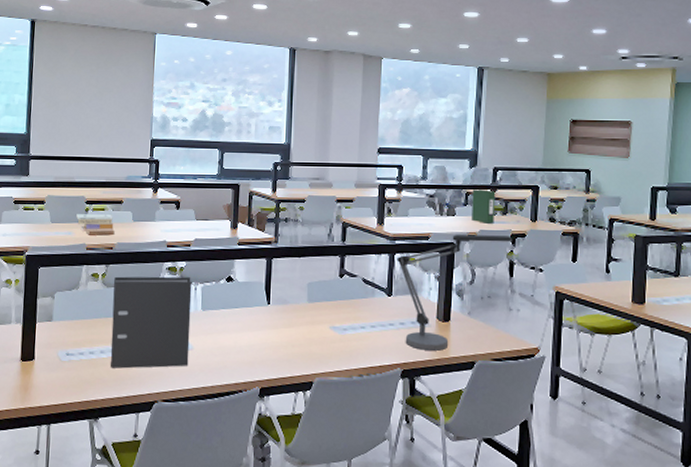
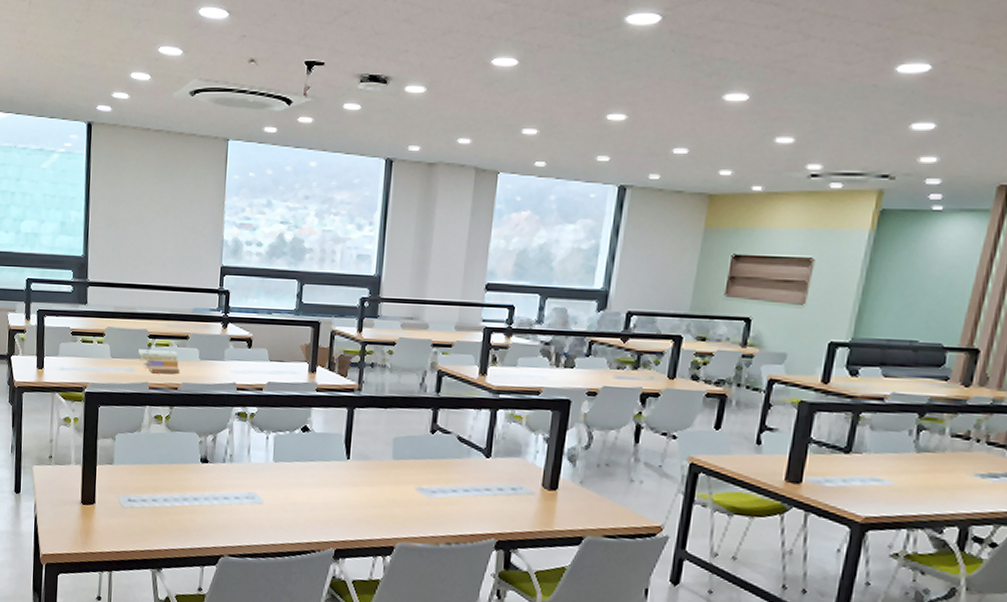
binder: present [110,276,192,369] -> none [174,420,264,521]
desk lamp: present [397,234,513,351] -> none [499,390,643,522]
binder: present [472,189,496,224] -> none [594,337,627,379]

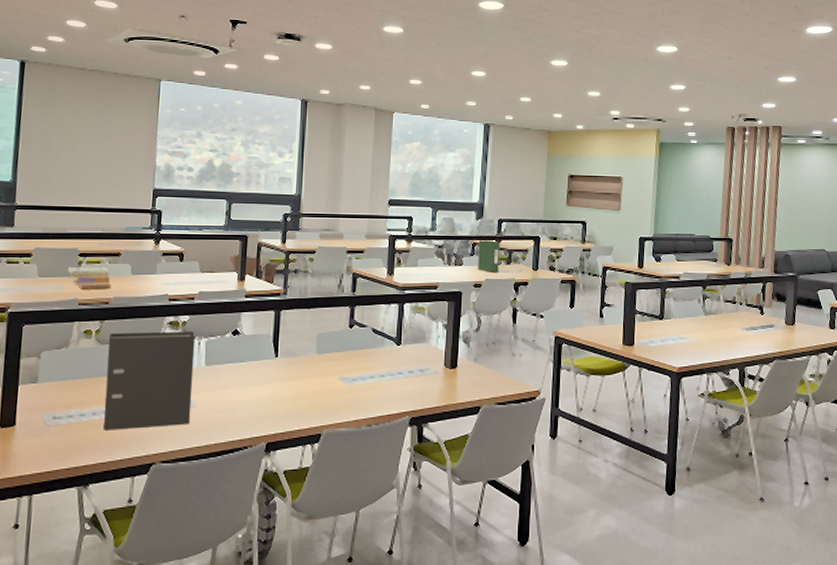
binder: none [174,420,264,521] -> present [103,331,196,430]
binder: none [594,337,627,379] -> present [478,240,500,273]

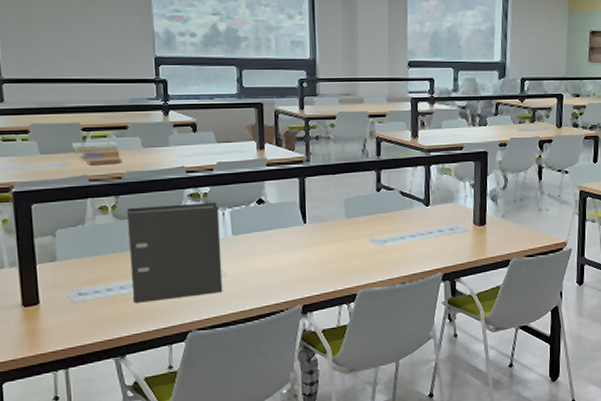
binder: present [478,240,500,273] -> none [502,99,524,132]

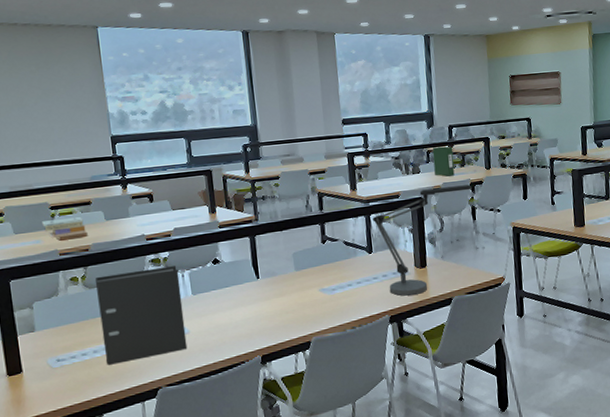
desk lamp: none [433,142,541,254] -> present [372,184,473,296]
binder: none [502,99,524,132] -> present [432,146,455,177]

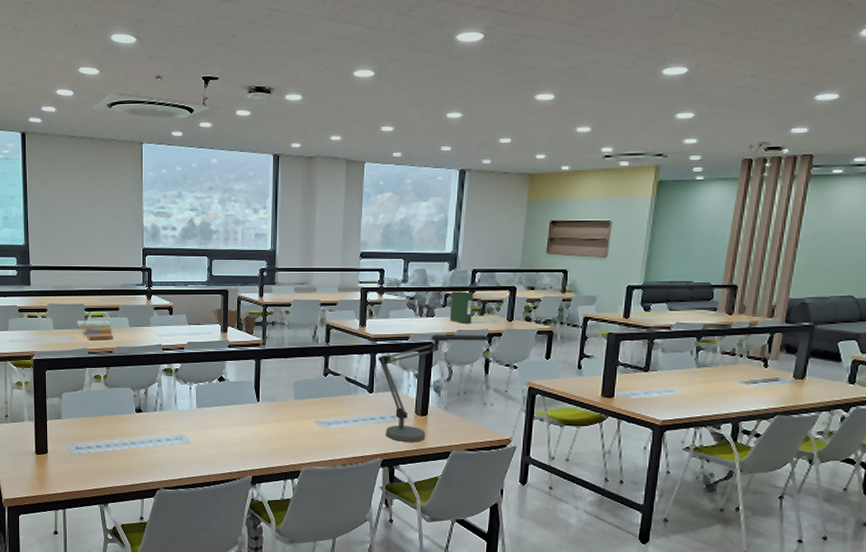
binder: present [95,266,188,365] -> none [114,377,187,460]

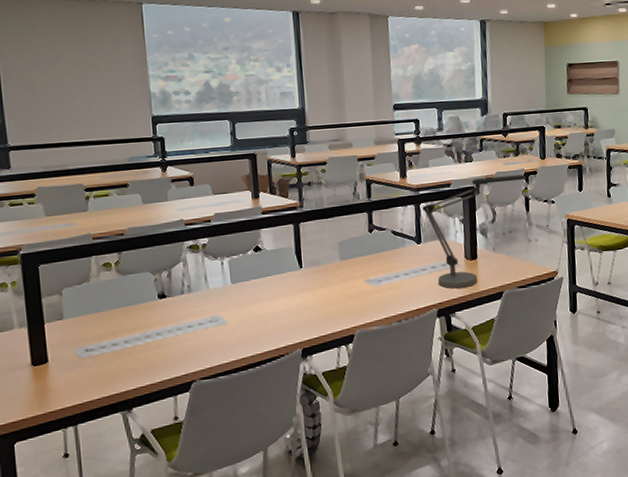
books: present [77,320,113,341] -> none [76,199,124,224]
binder: present [450,291,474,324] -> none [486,134,509,166]

